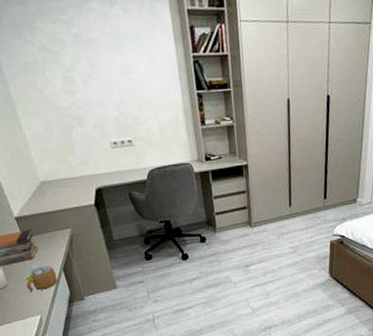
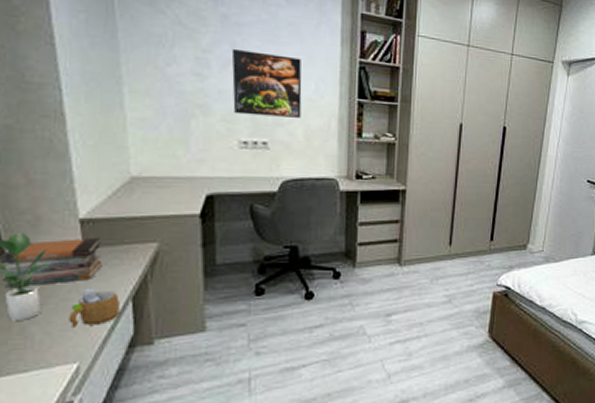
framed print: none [88,62,154,120] -> present [231,48,302,118]

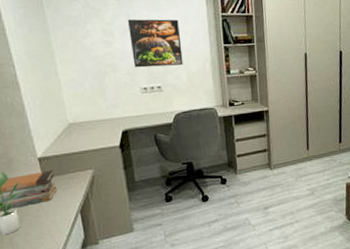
mug: present [68,288,120,329] -> none [39,206,73,237]

